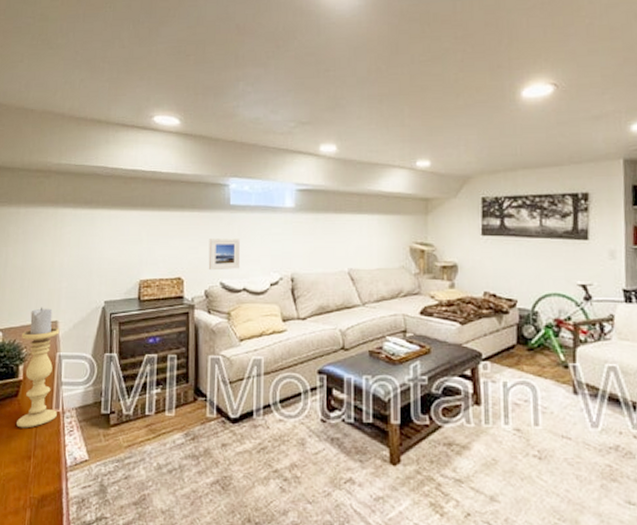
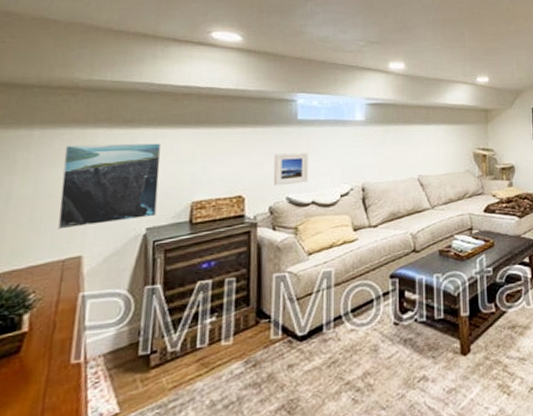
candle holder: present [16,307,60,428] -> none [16,242,85,392]
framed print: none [39,222,115,296] -> present [57,143,162,230]

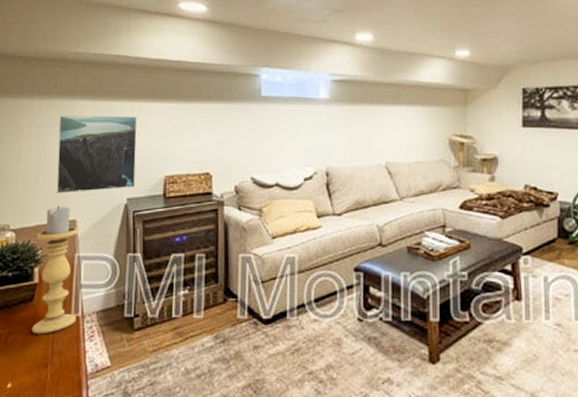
candle holder: none [16,242,85,392] -> present [32,205,79,335]
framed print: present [273,152,308,186] -> none [238,131,272,165]

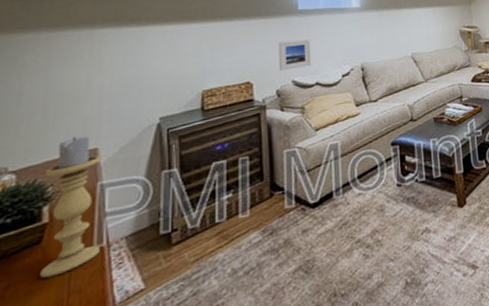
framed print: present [56,114,138,194] -> none [71,38,170,125]
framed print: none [238,131,272,165] -> present [278,39,311,71]

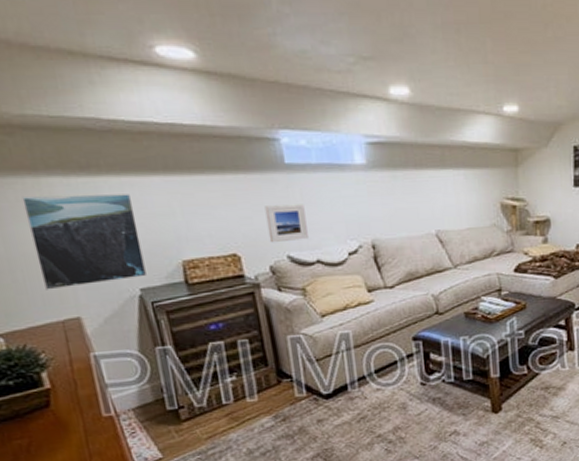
candle holder: present [40,136,101,279] -> none [33,303,110,439]
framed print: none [71,38,170,125] -> present [22,194,148,291]

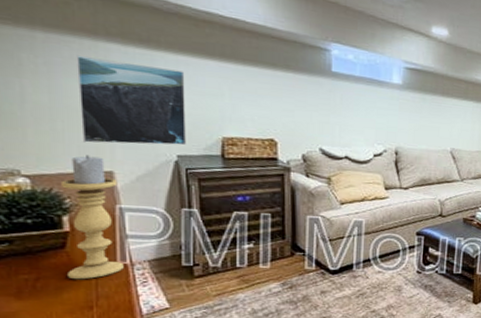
candle holder: none [33,303,110,439] -> present [61,154,124,280]
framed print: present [264,204,308,243] -> none [306,103,342,138]

